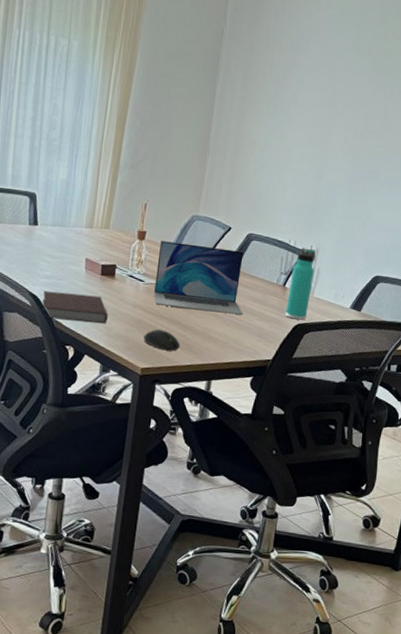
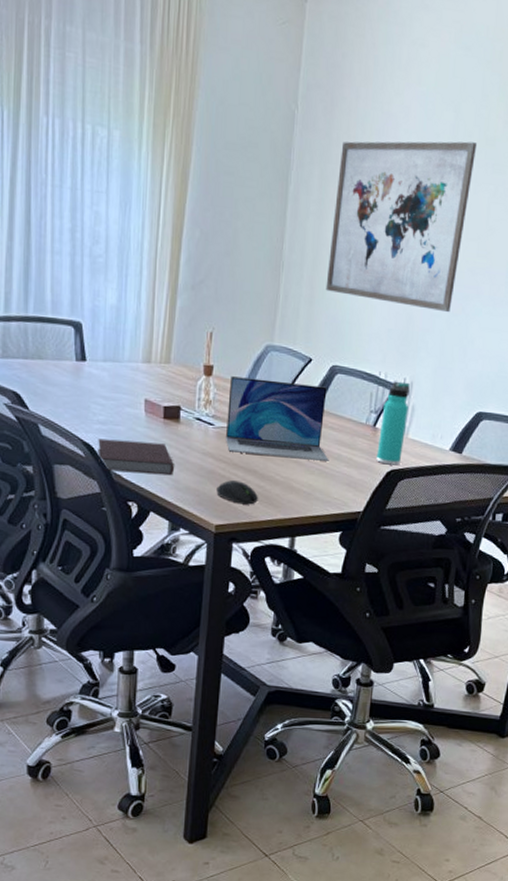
wall art: none [245,52,376,192] -> present [325,141,478,313]

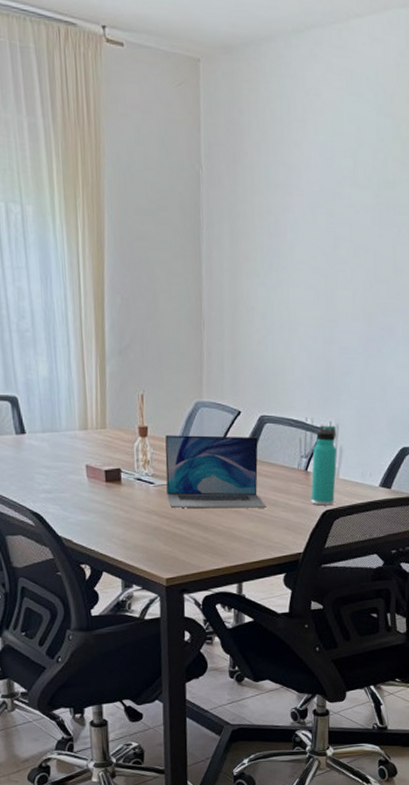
notebook: present [97,438,174,476] -> none [46,506,121,537]
computer mouse: present [216,480,259,505] -> none [163,535,205,557]
wall art: present [325,141,478,313] -> none [246,186,378,355]

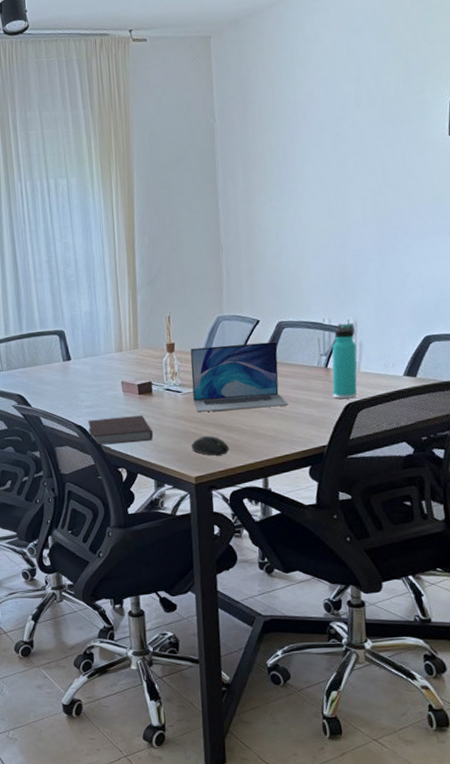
notebook: none [46,506,121,537] -> present [88,415,153,446]
computer mouse: none [163,535,205,557] -> present [191,436,230,456]

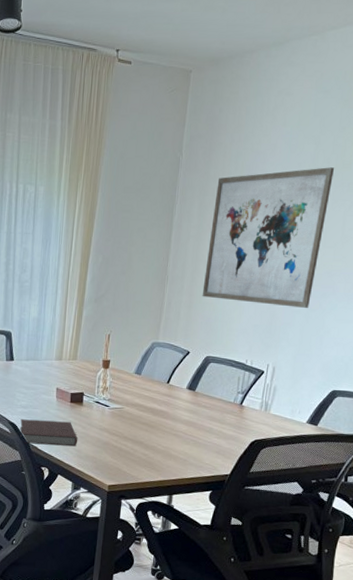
laptop: present [190,341,289,412] -> none [118,368,202,434]
computer mouse: present [191,436,230,456] -> none [110,450,144,469]
wall art: none [258,104,382,261] -> present [202,167,335,309]
thermos bottle: present [332,322,357,400] -> none [242,367,272,436]

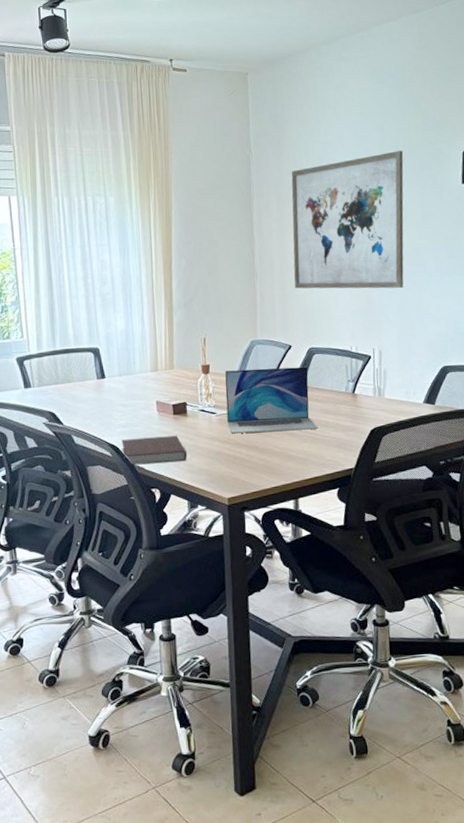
laptop: none [118,368,202,434] -> present [225,366,318,434]

